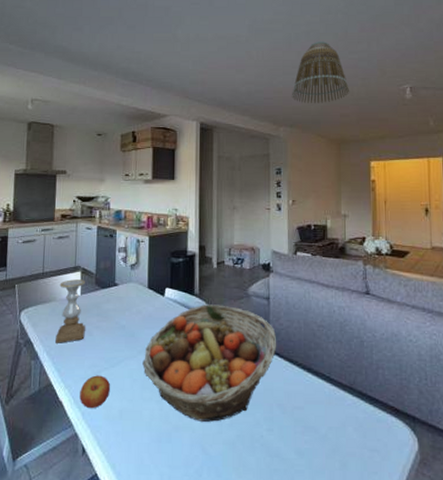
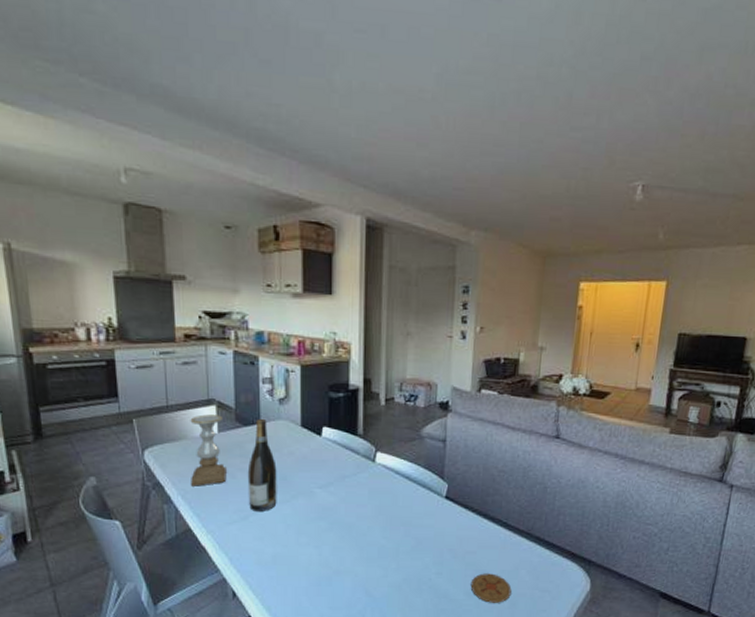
apple: present [80,375,111,409] -> none [225,520,261,554]
wine bottle: none [101,281,127,366] -> present [247,418,277,511]
fruit basket: present [142,304,277,422] -> none [297,446,452,566]
lamp shade: present [291,41,350,103] -> none [488,107,566,201]
coaster: none [300,430,341,463] -> present [470,573,512,603]

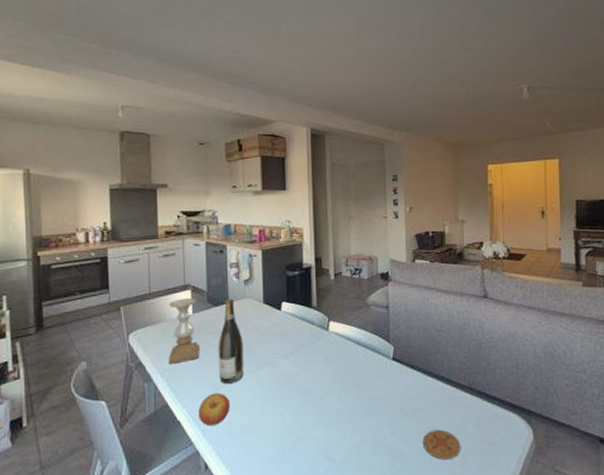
apple: none [225,520,261,554] -> present [198,393,231,426]

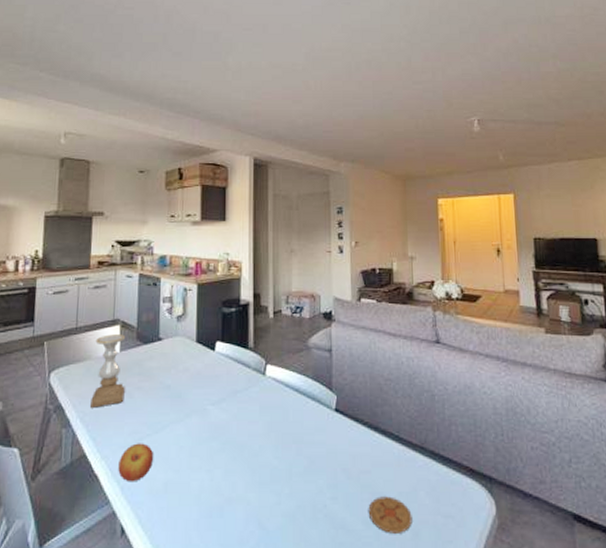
wine bottle: present [218,298,244,384] -> none [143,335,172,432]

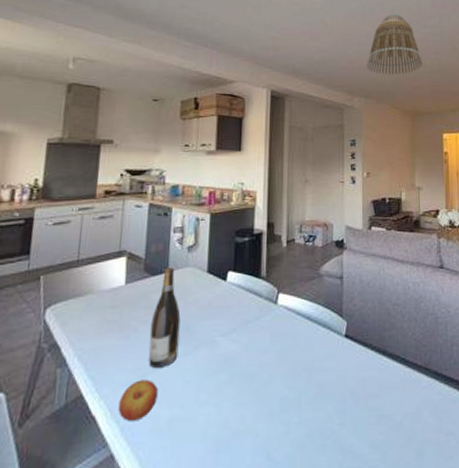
candle holder: present [90,334,126,408] -> none [90,266,132,345]
wine bottle: none [143,335,172,432] -> present [149,266,181,368]
lamp shade: none [352,70,415,137] -> present [366,13,423,75]
coaster: present [368,496,412,534] -> none [375,418,417,455]

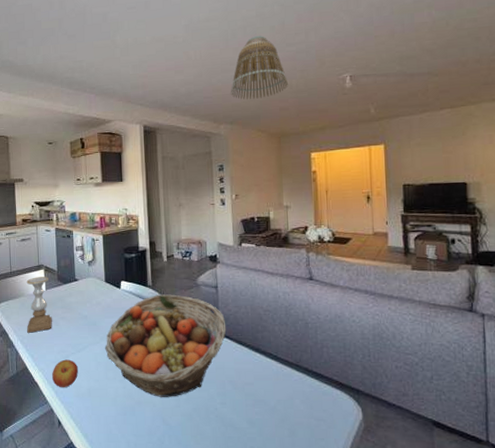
candle holder: none [90,266,132,345] -> present [26,277,52,333]
wine bottle: present [149,266,181,368] -> none [67,277,90,352]
fruit basket: none [198,287,351,423] -> present [105,294,227,397]

